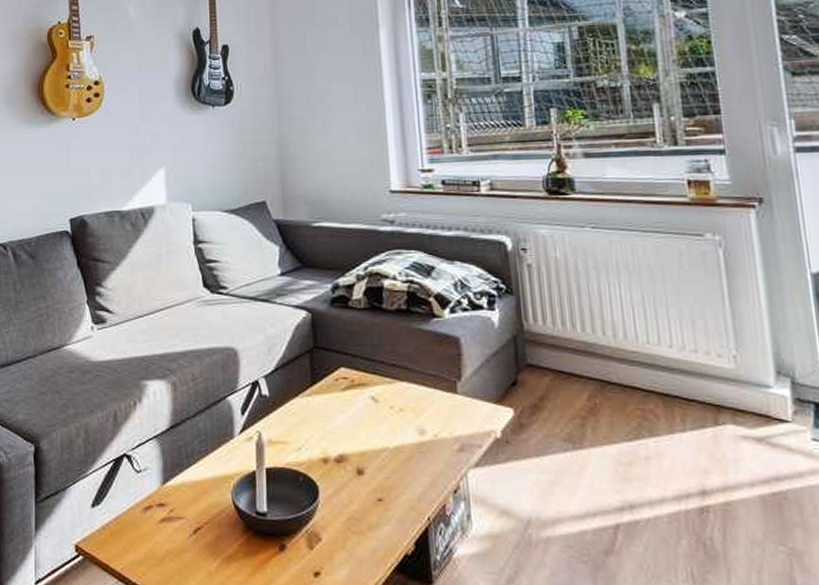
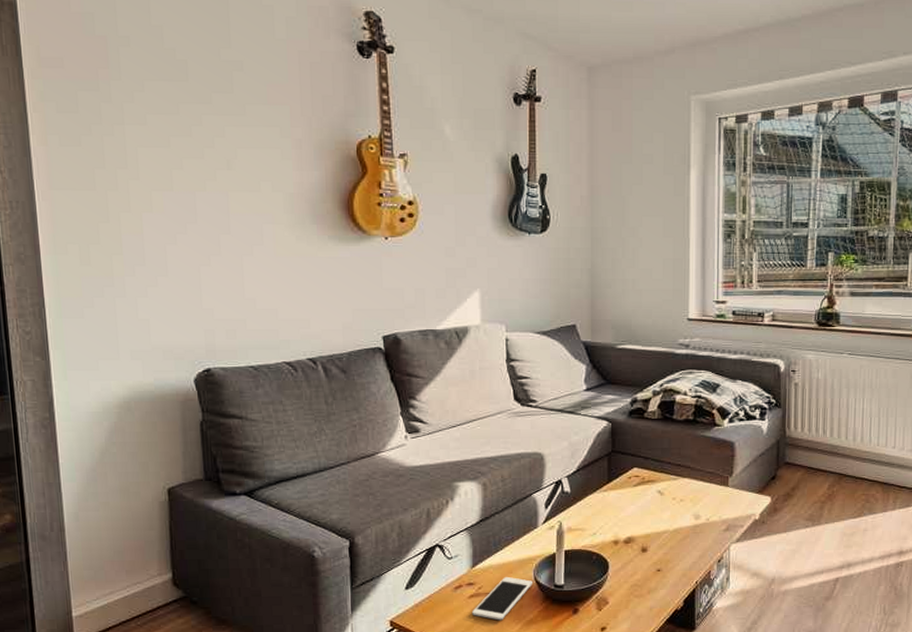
cell phone: none [163,497,231,554] -> present [471,576,533,621]

